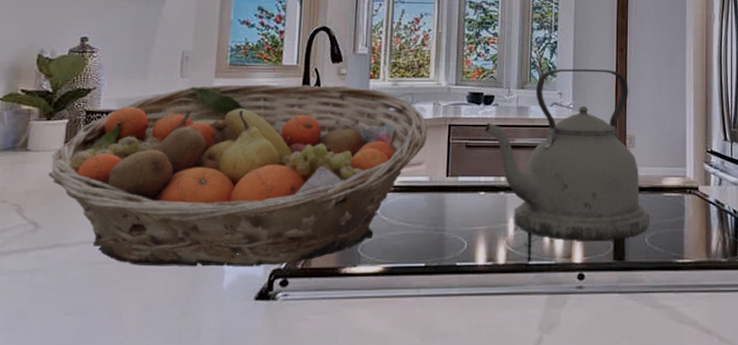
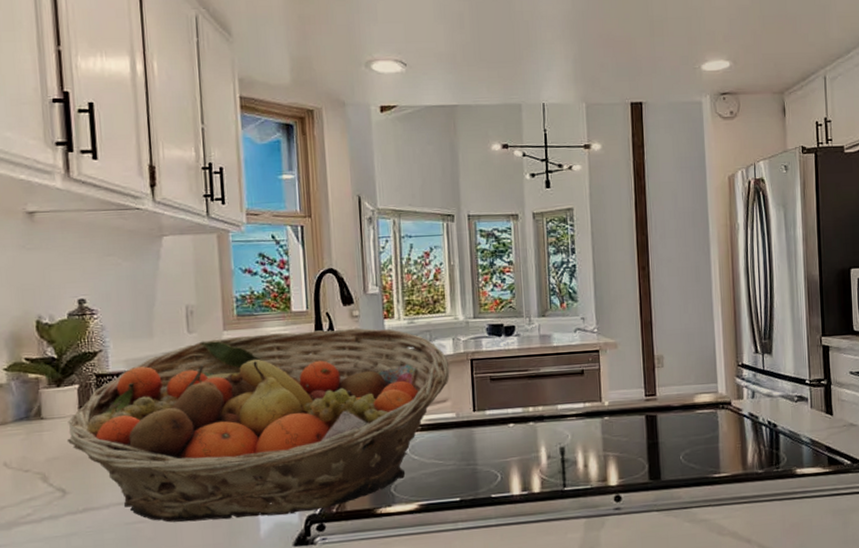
kettle: present [484,68,650,242] -> none [507,290,684,465]

